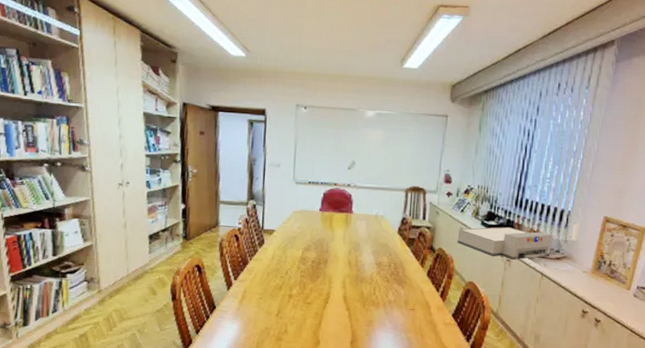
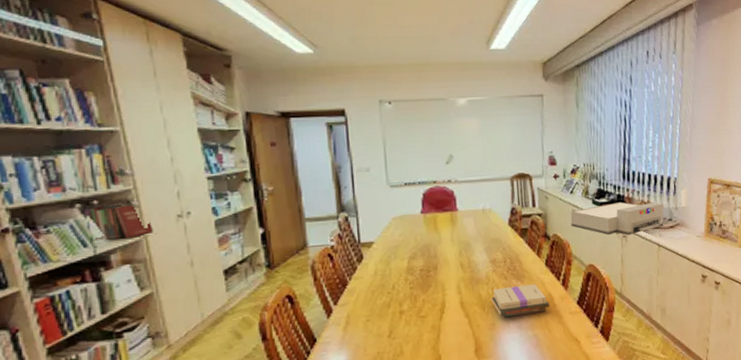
books: none [49,167,99,198] -> present [83,203,153,241]
books: none [372,289,426,318] -> present [491,284,550,318]

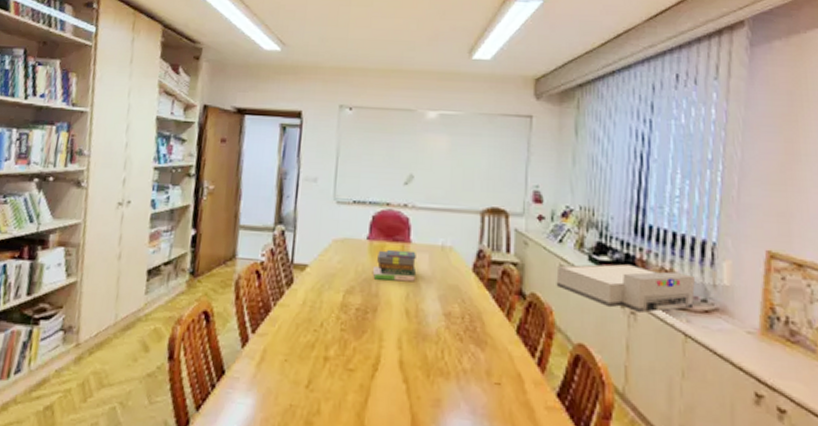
books: present [83,203,153,241] -> none [38,183,93,221]
books: none [429,217,466,244] -> present [372,249,417,282]
books: present [491,284,550,318] -> none [439,351,517,398]

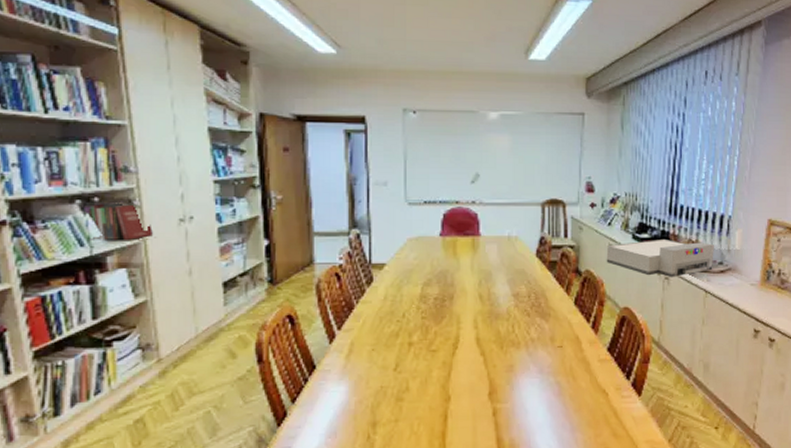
books: none [38,183,93,221] -> present [83,203,153,241]
books: present [372,249,417,282] -> none [447,243,487,271]

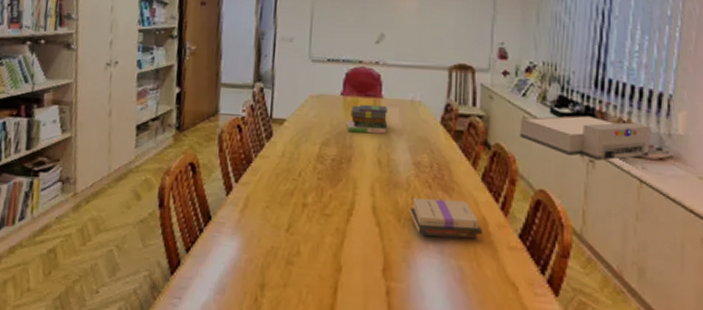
books: present [83,203,153,241] -> none [31,45,84,81]
books: none [447,243,487,271] -> present [346,104,388,134]
books: none [511,324,576,360] -> present [409,198,482,239]

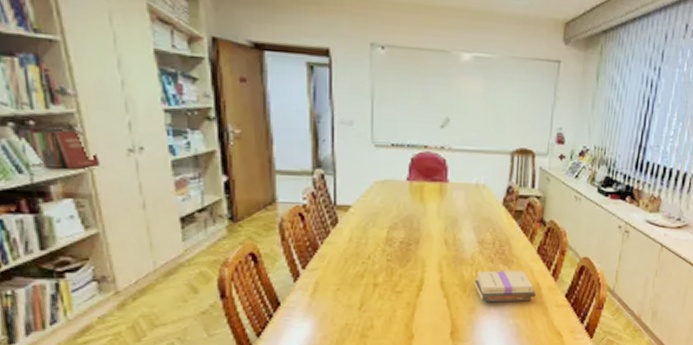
books: none [31,45,84,81] -> present [17,127,99,170]
books: present [346,104,388,134] -> none [413,188,454,217]
architectural model: present [519,115,651,162] -> none [570,193,674,232]

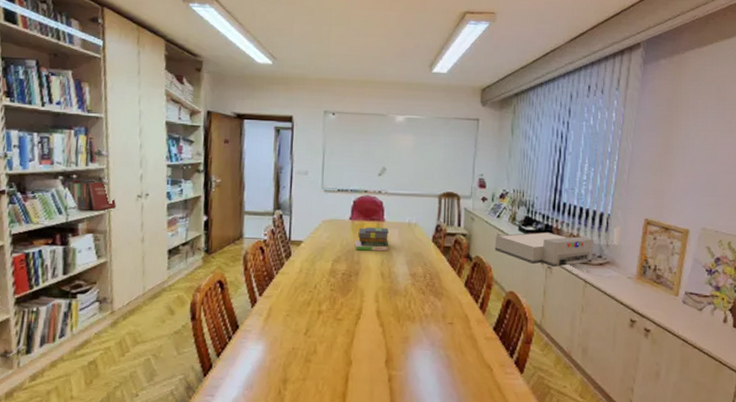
books: none [413,188,454,217] -> present [354,226,389,251]
books: present [474,271,536,303] -> none [407,302,465,334]
architectural model: none [570,193,674,232] -> present [494,231,594,268]

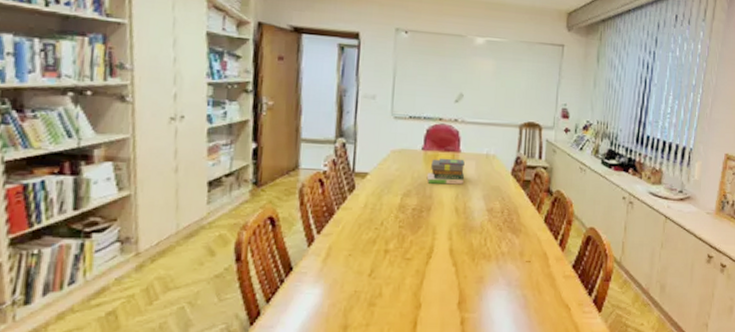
books: present [63,179,116,212] -> none [74,97,143,136]
architectural model: present [494,231,594,268] -> none [576,165,675,203]

